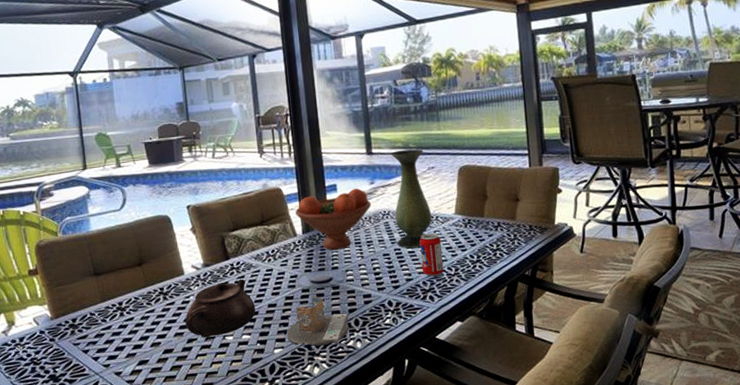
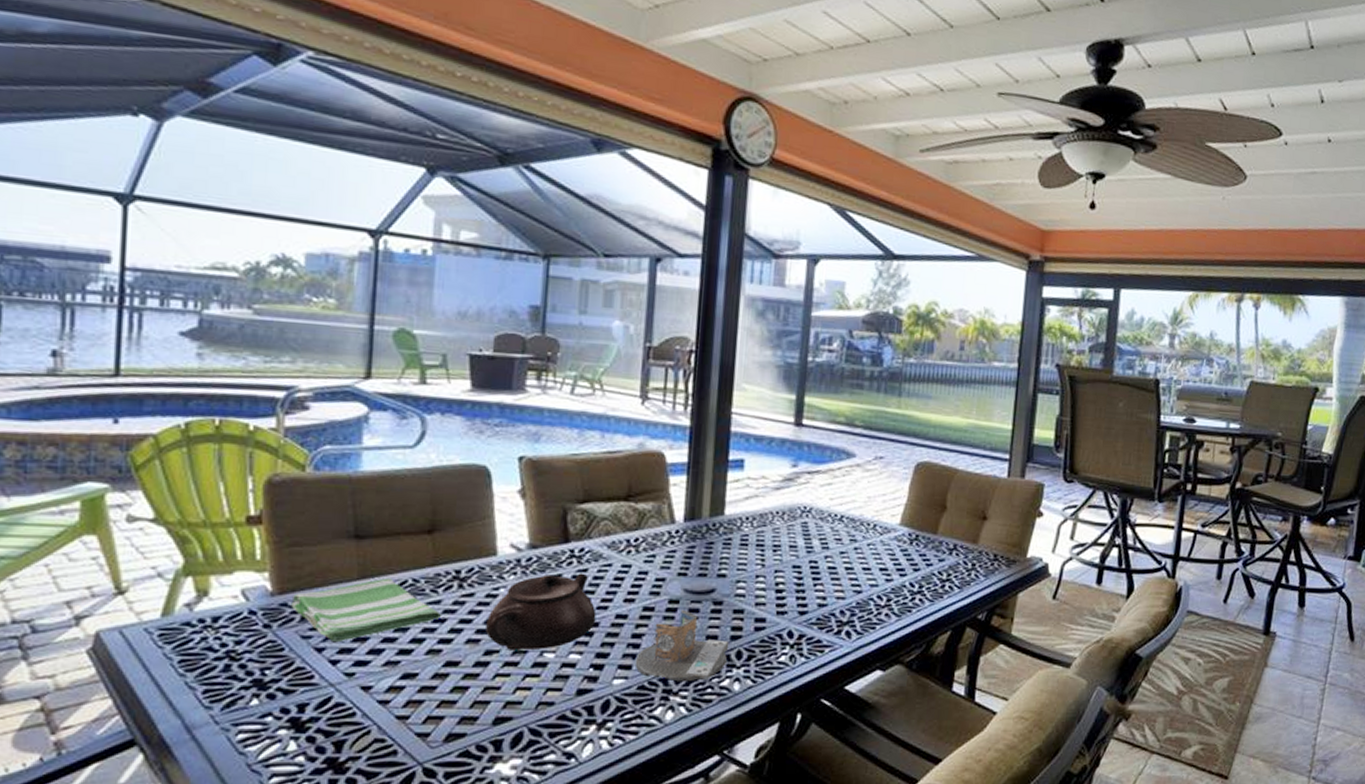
dish towel: none [64,299,156,346] -> present [291,578,441,643]
fruit bowl: present [295,188,372,250] -> none [679,470,789,551]
vase: present [391,149,432,249] -> none [815,427,873,563]
beverage can: present [419,233,444,277] -> none [842,545,875,605]

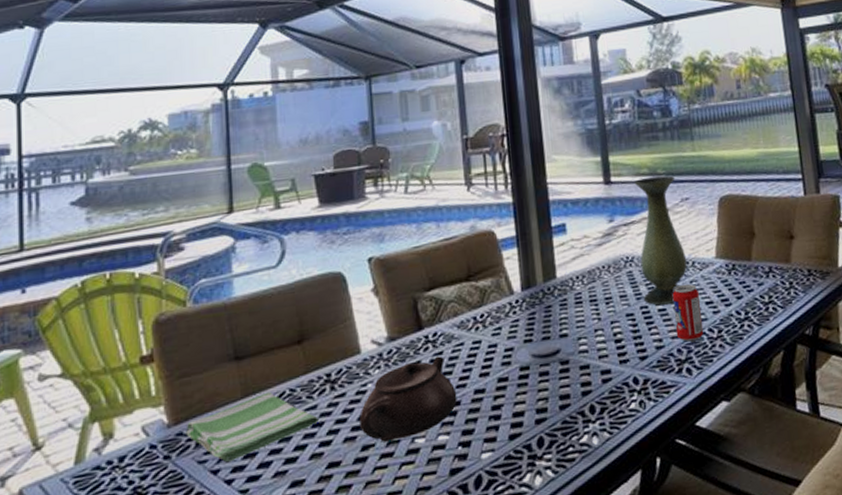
napkin holder: present [635,609,730,682] -> none [498,374,583,446]
vase: none [815,427,873,563] -> present [635,175,688,306]
beverage can: none [842,545,875,605] -> present [672,284,704,342]

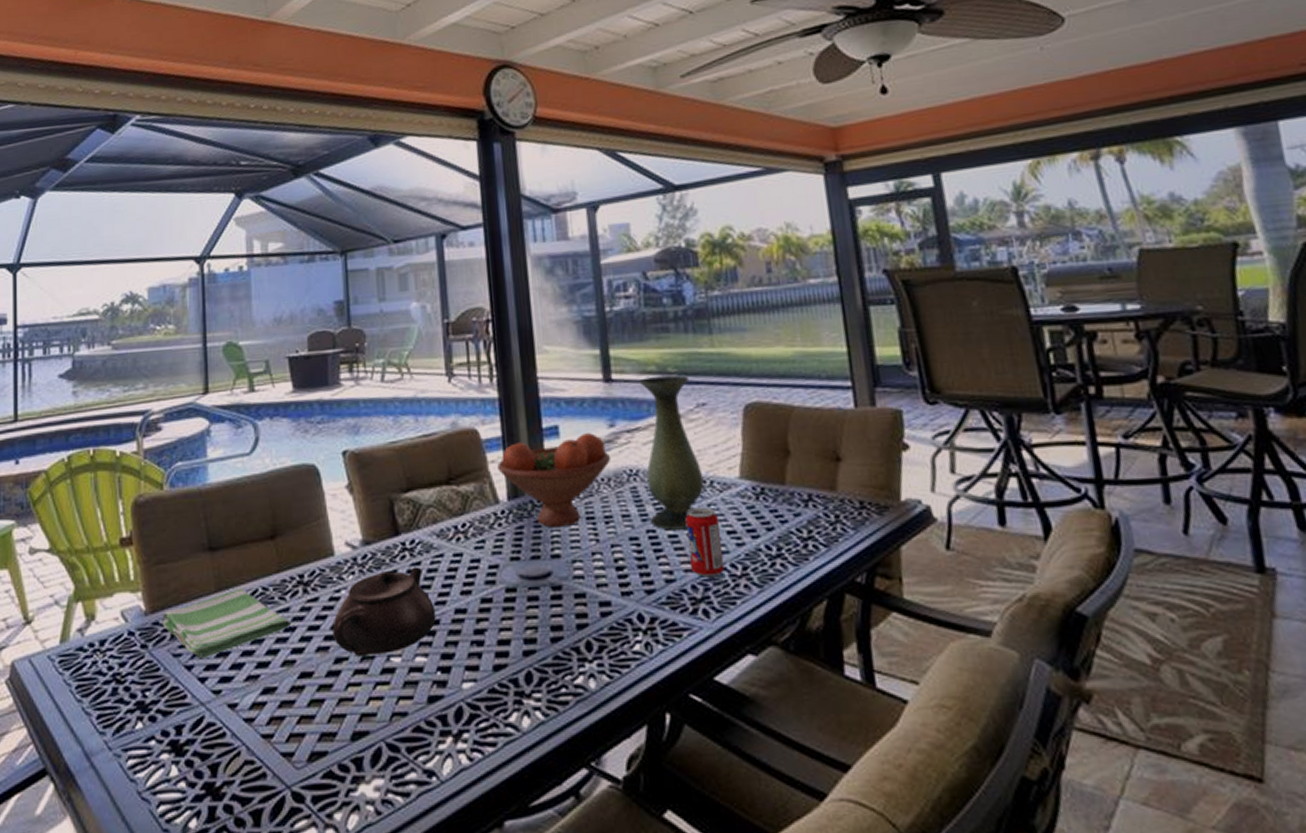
fruit bowl: none [512,228,611,312] -> present [497,433,611,528]

